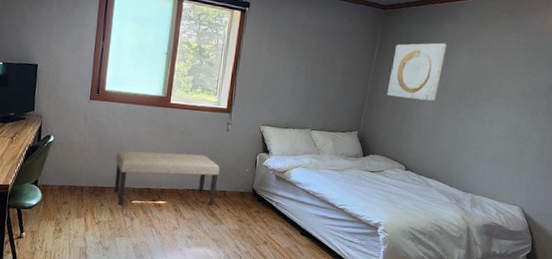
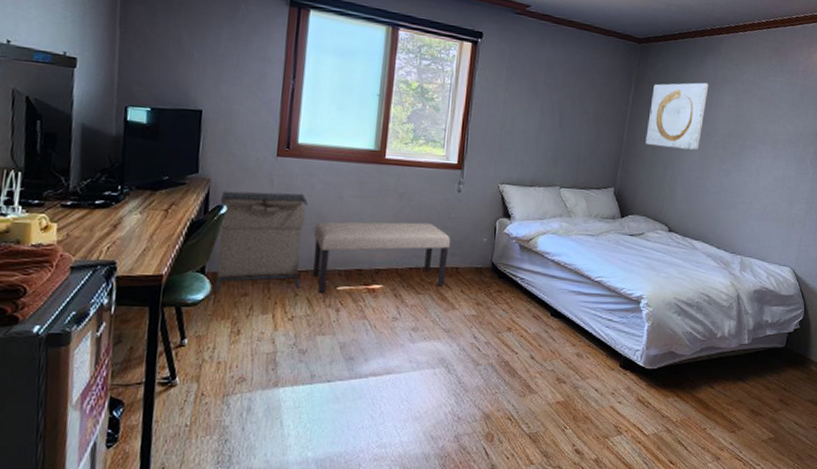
laundry hamper: none [44,124,112,201] -> present [215,190,308,293]

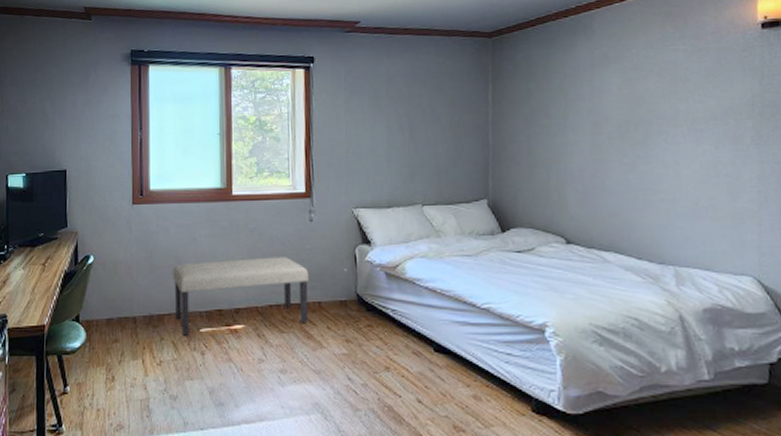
laundry hamper: present [215,190,308,293] -> none [87,237,166,340]
wall art: present [645,82,709,151] -> none [515,66,588,147]

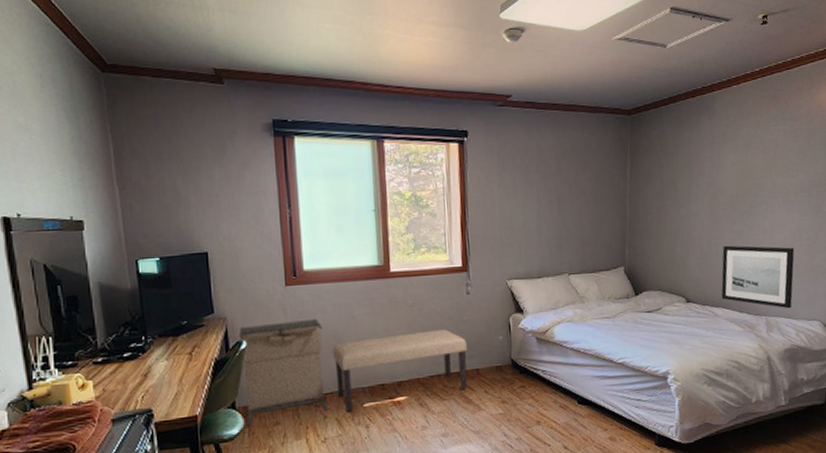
laundry hamper: none [87,237,166,340] -> present [238,318,329,425]
wall art: none [610,180,711,259] -> present [721,245,795,309]

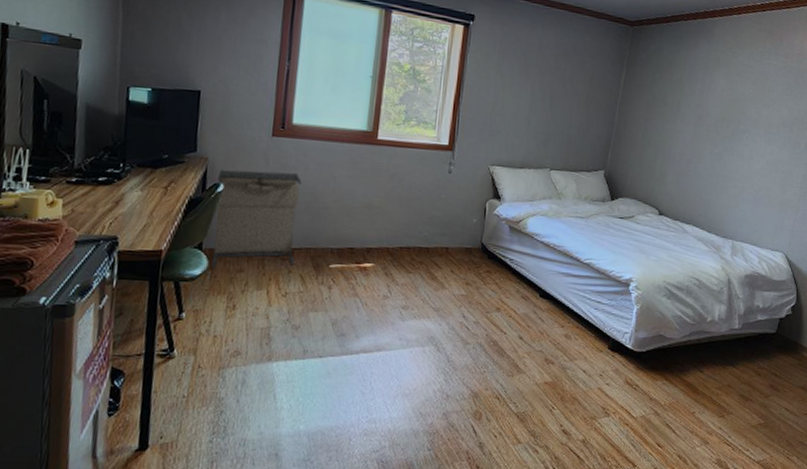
bench: present [333,329,468,412] -> none [306,201,442,271]
wall art: present [721,245,795,309] -> none [692,166,769,237]

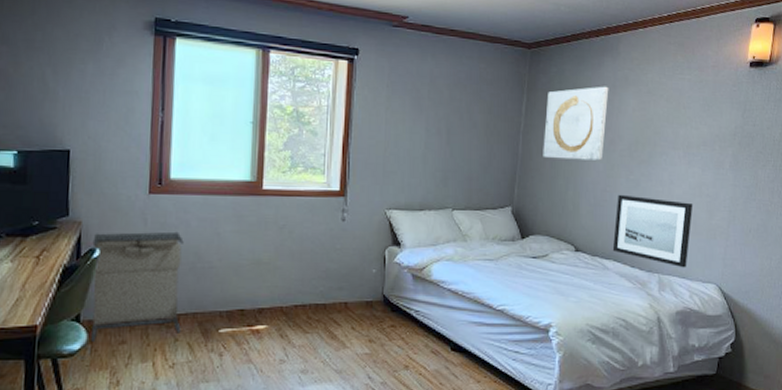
wall art: none [636,65,702,134] -> present [543,86,609,161]
wall art: none [692,166,769,237] -> present [612,194,693,268]

